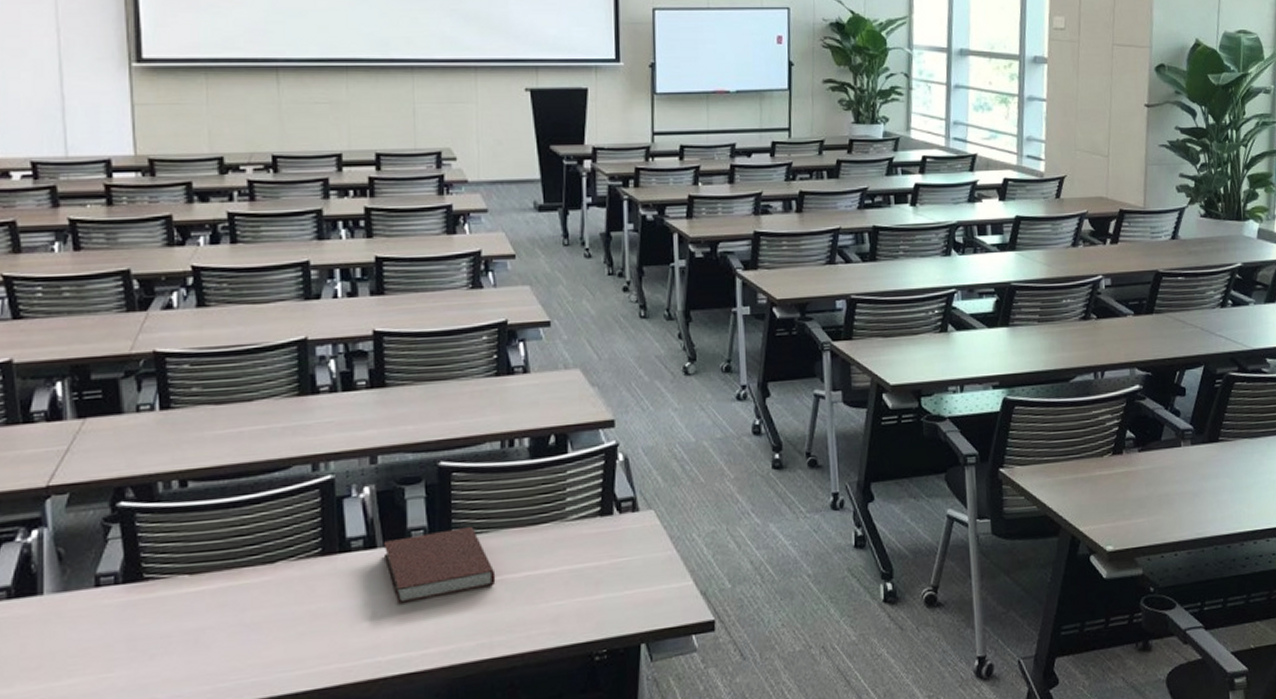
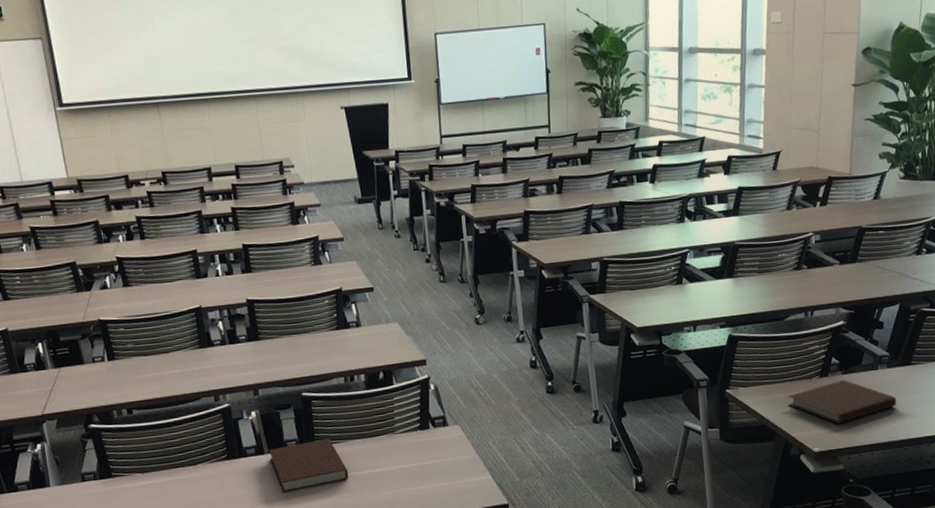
notebook: none [1074,458,1204,515] -> present [788,379,897,424]

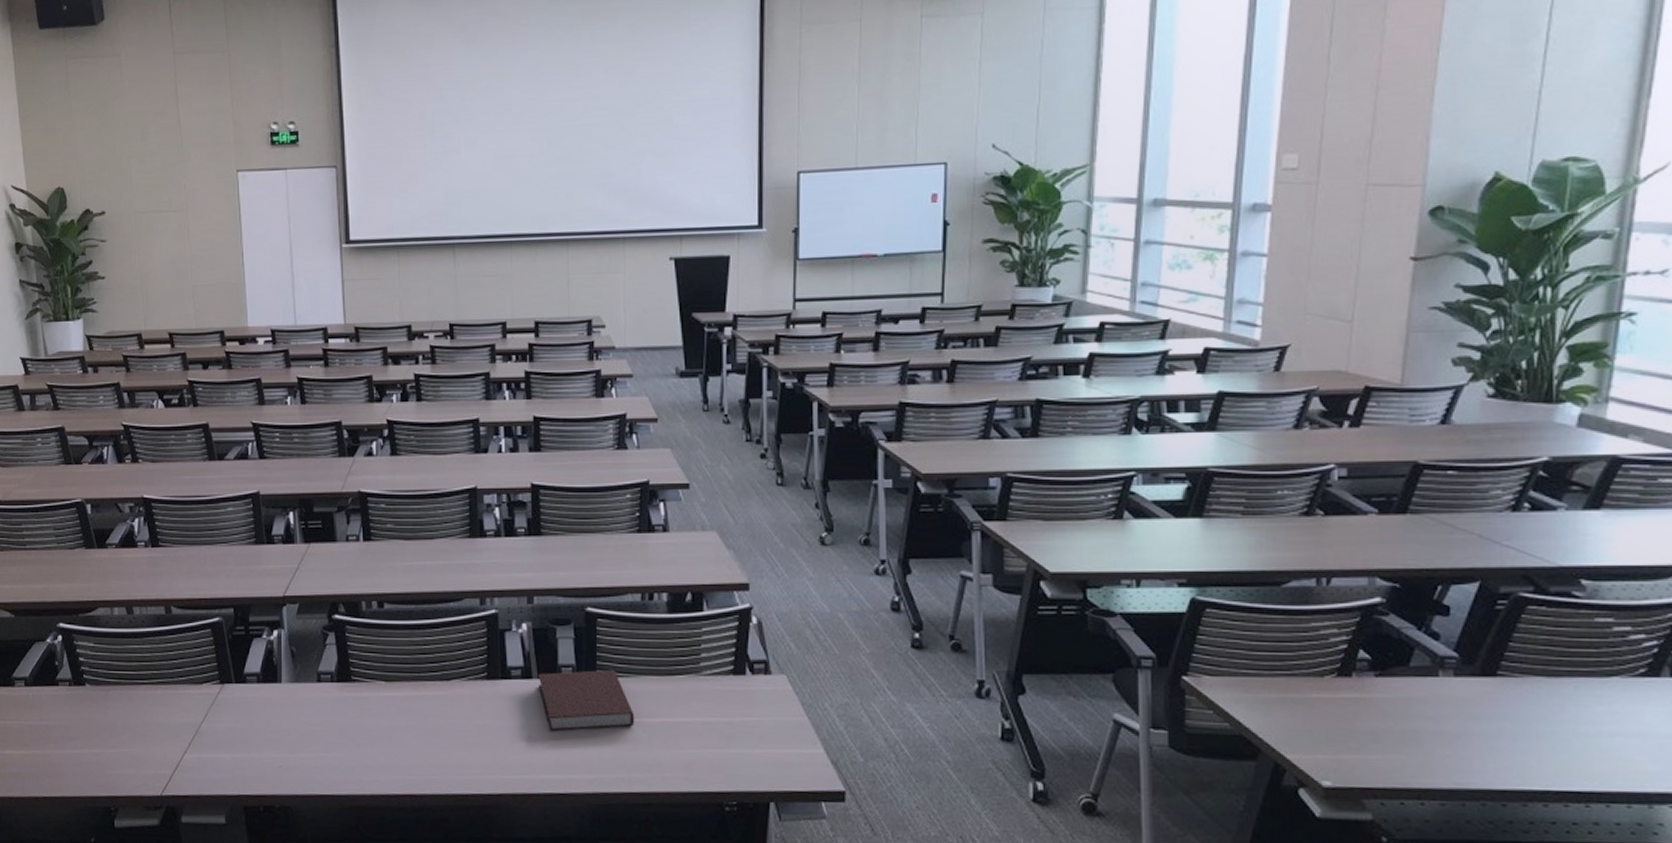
notebook: present [788,379,897,424] -> none [1281,684,1470,750]

